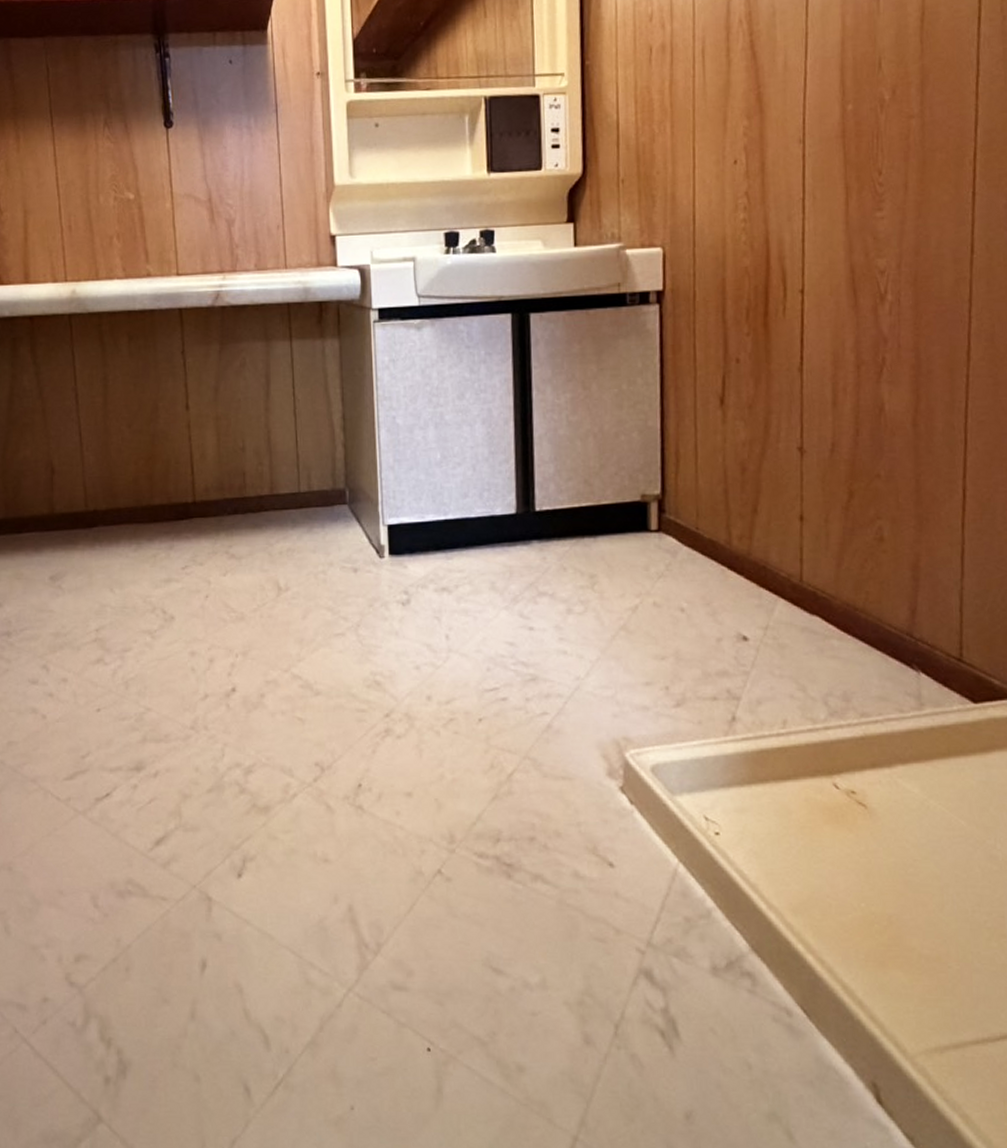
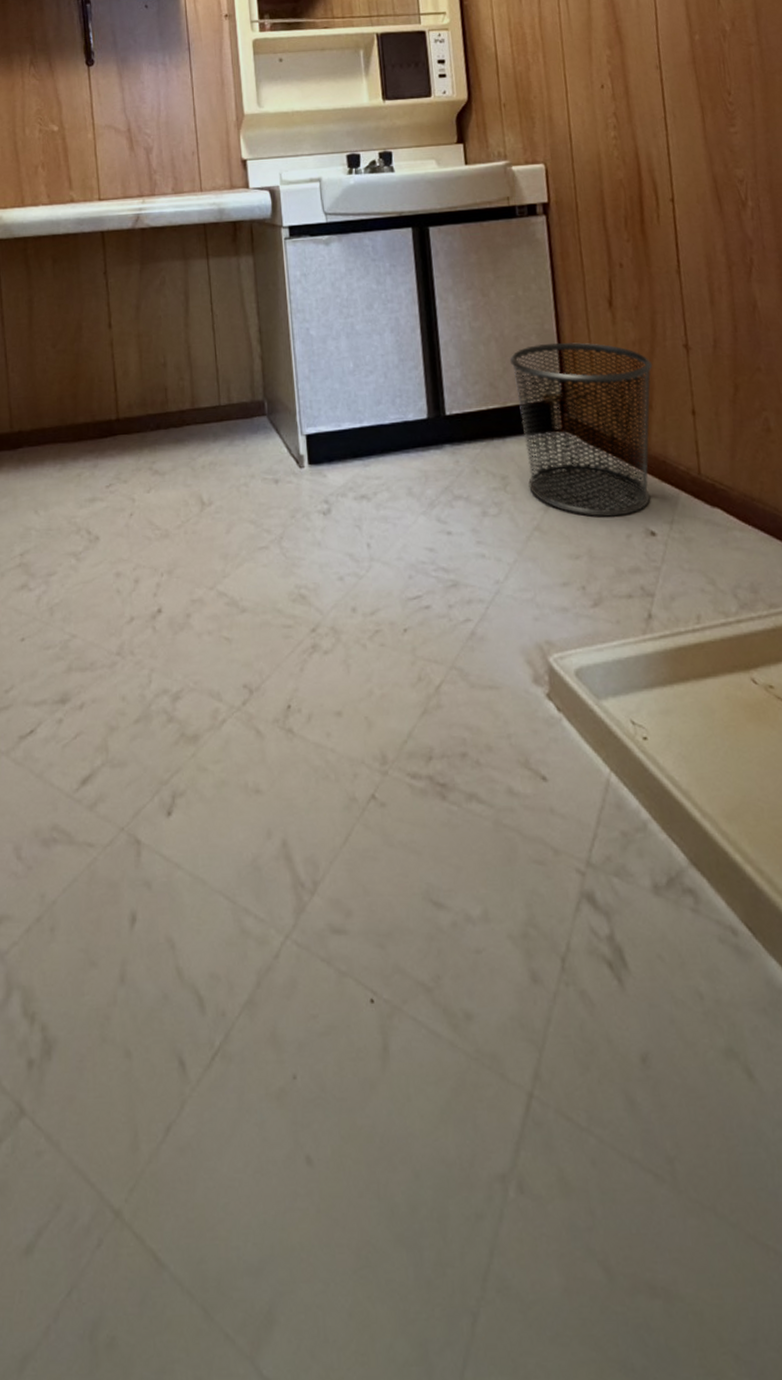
waste bin: none [608,441,762,621] -> present [510,342,653,518]

